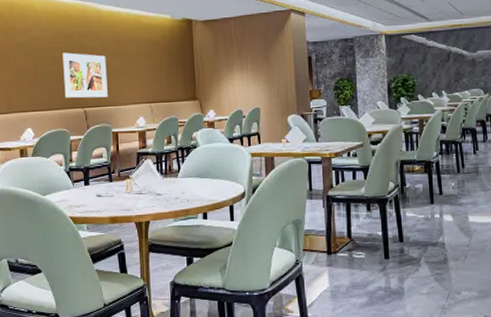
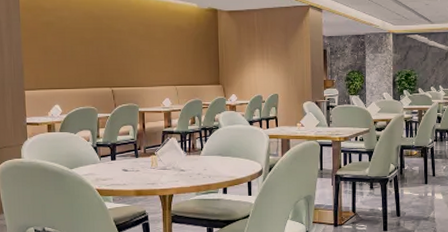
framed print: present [62,52,108,98] -> none [91,34,135,78]

